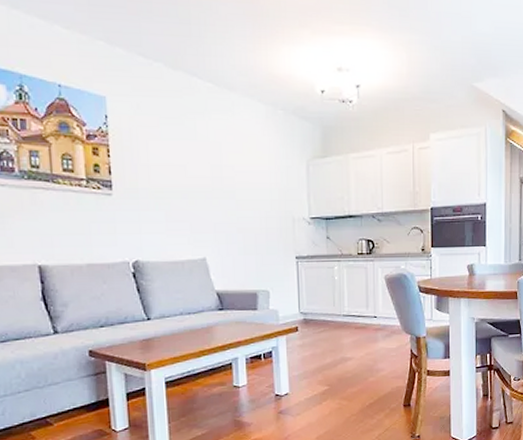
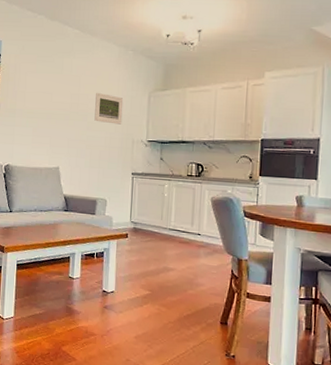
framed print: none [243,162,279,201] -> present [94,92,124,125]

